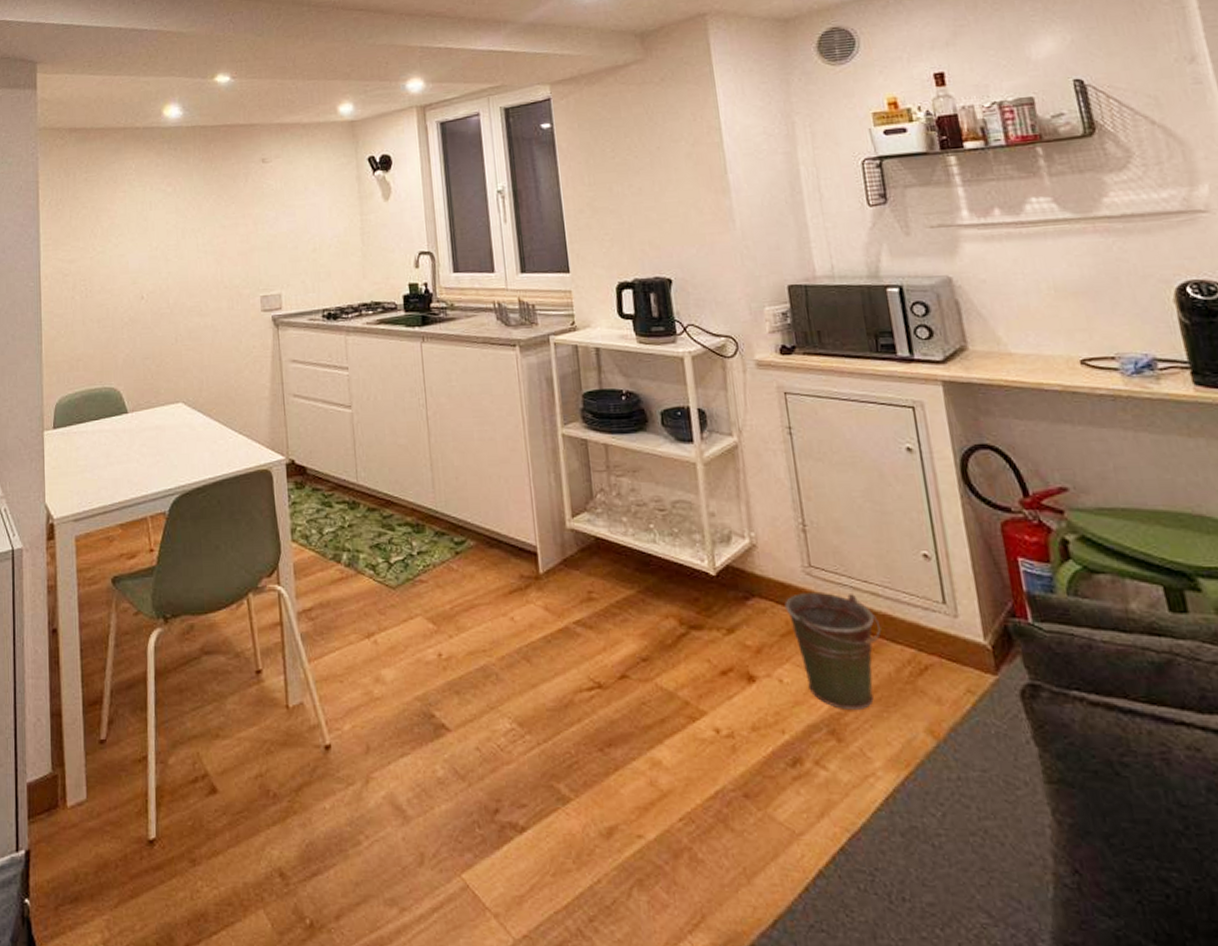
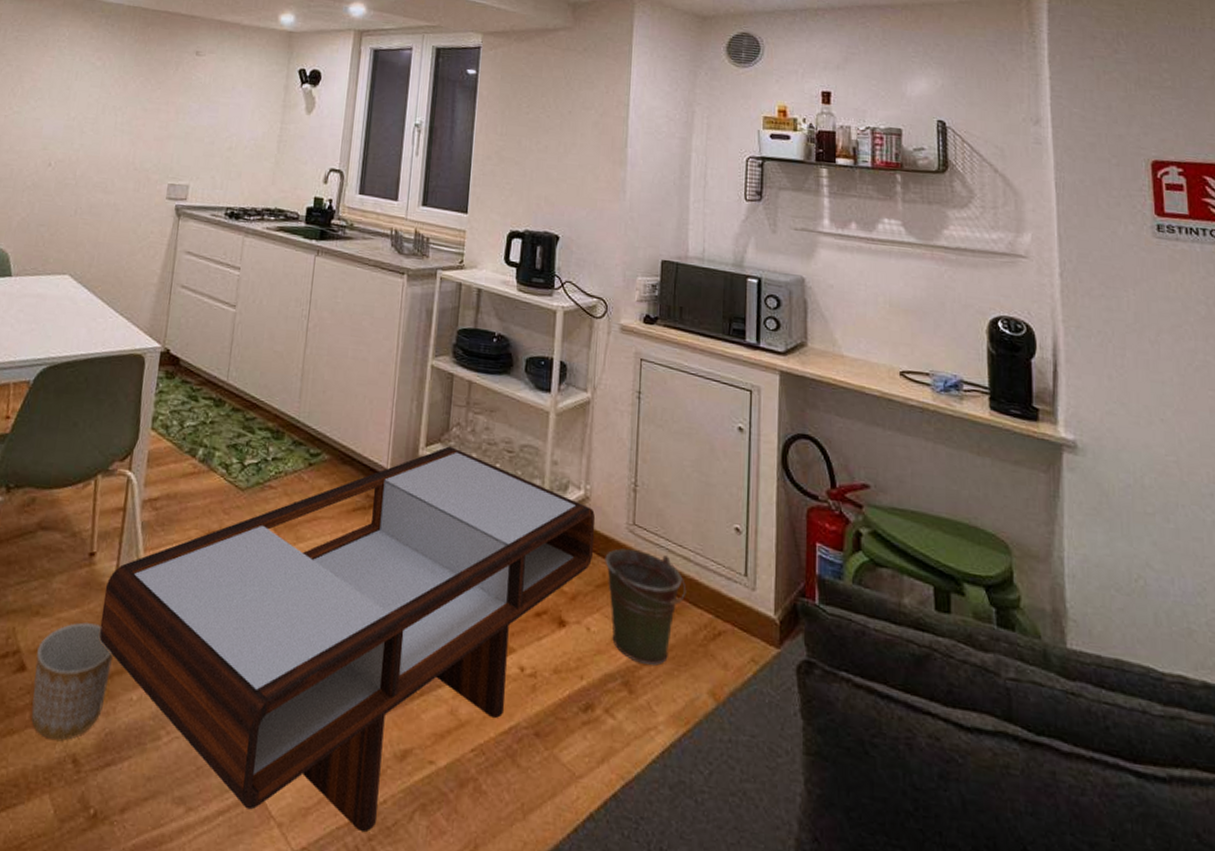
planter: none [225,739,299,856] -> present [31,622,113,740]
coffee table: none [277,514,772,914] -> present [99,446,596,833]

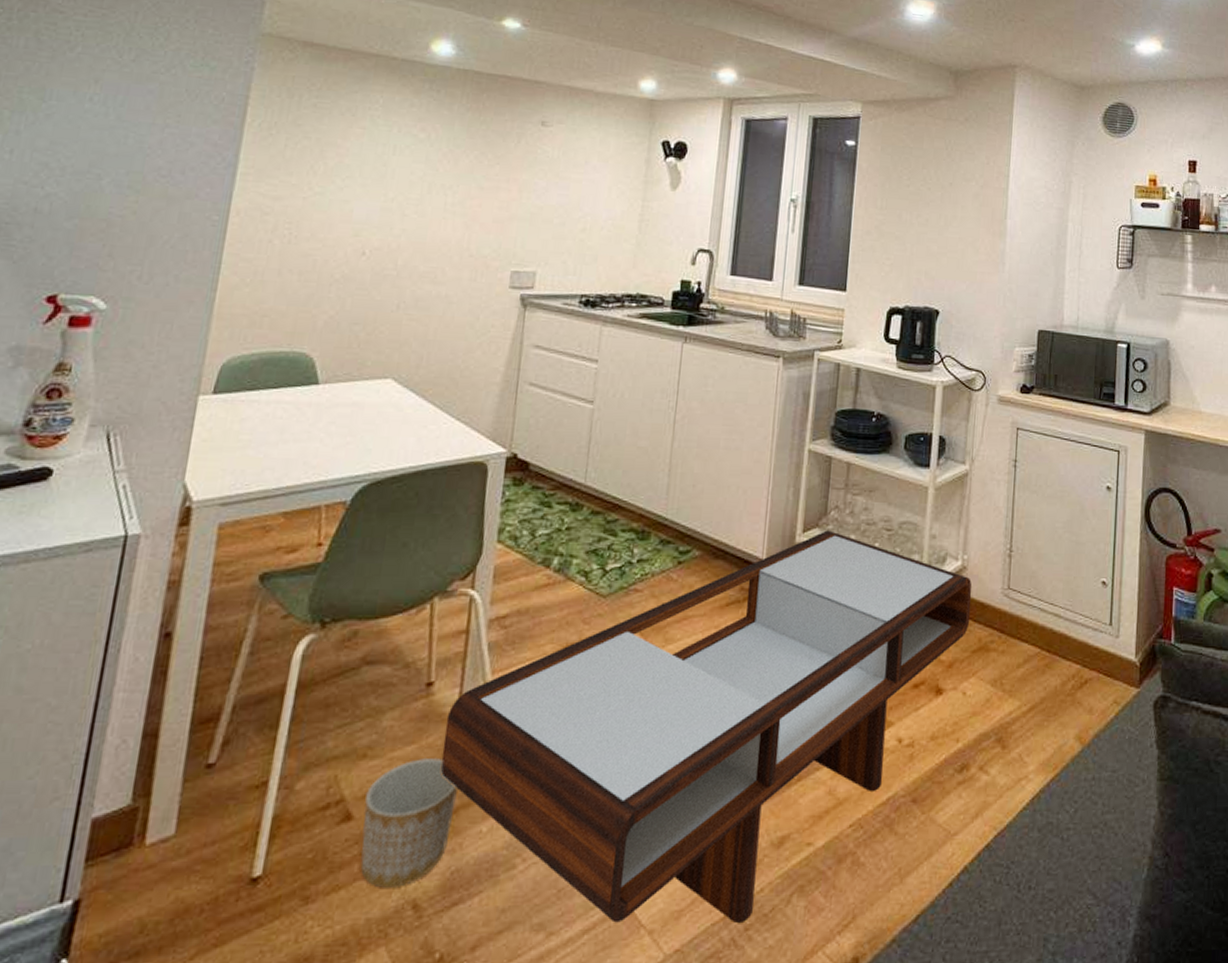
bucket: present [605,547,687,666] -> none [981,611,1057,719]

